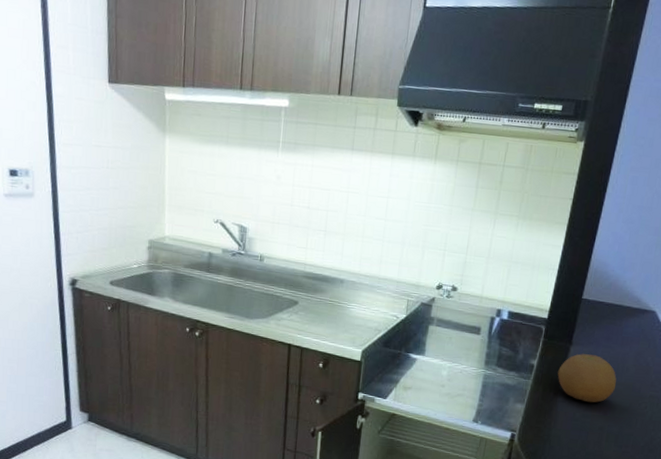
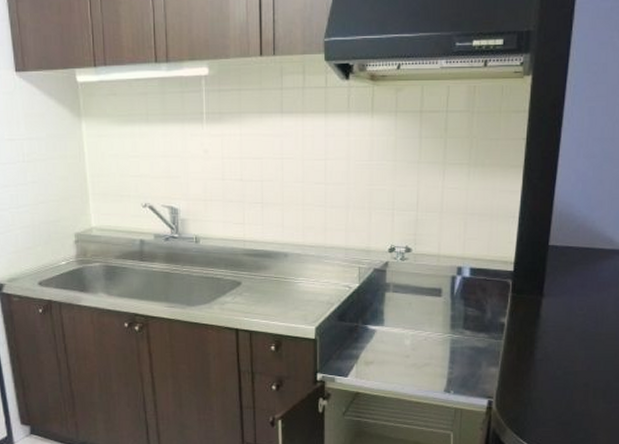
fruit: present [557,354,617,403] -> none [531,305,597,358]

